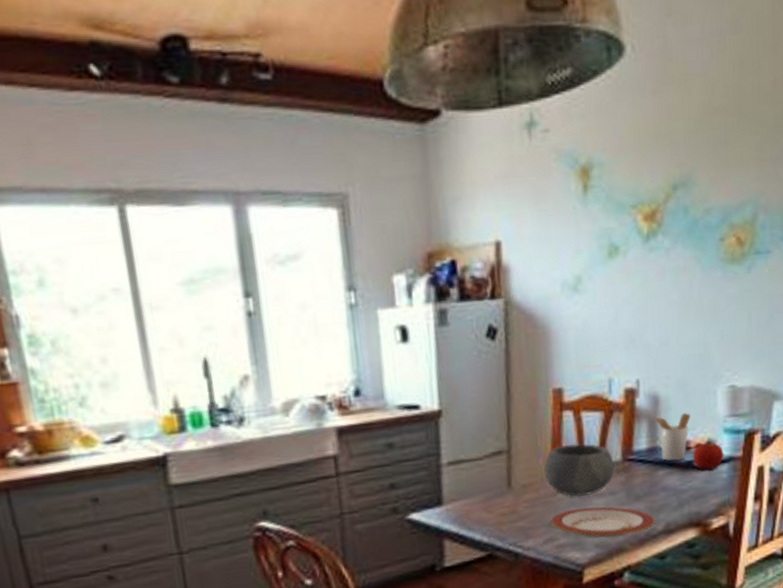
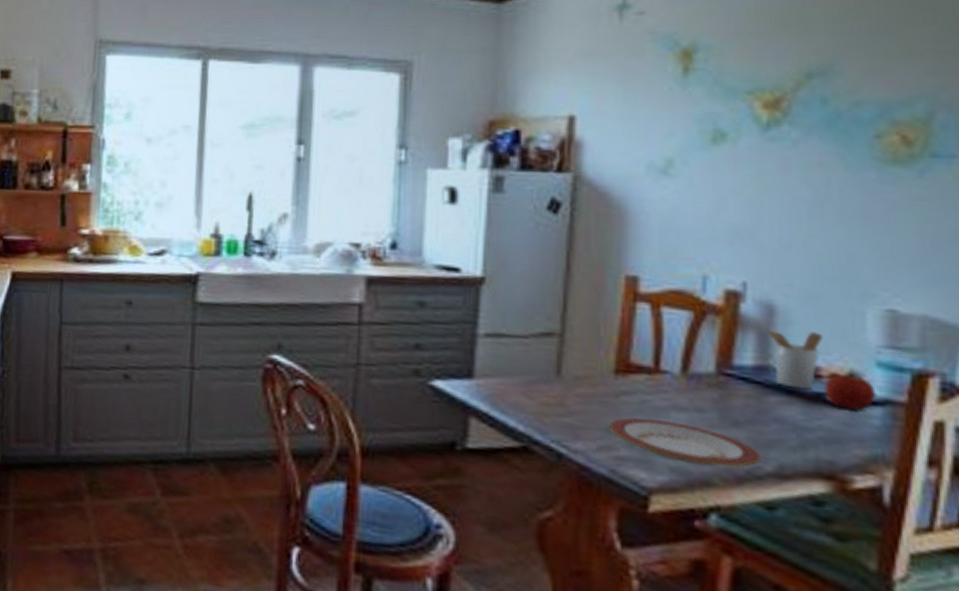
bowl: present [543,443,615,497] -> none [605,340,706,406]

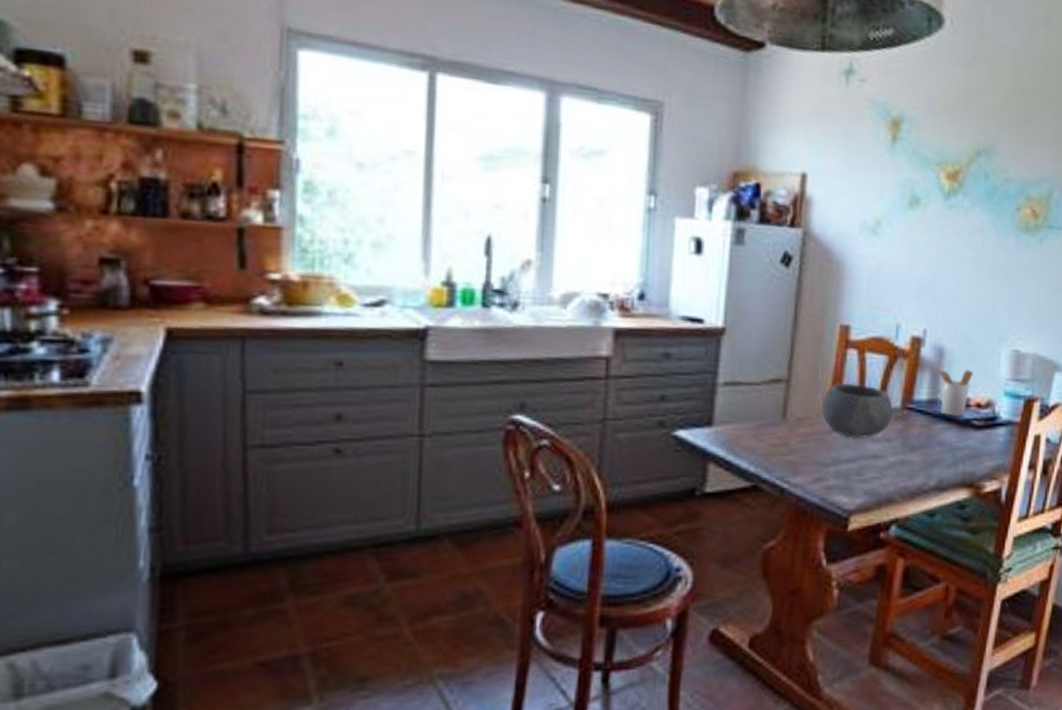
bowl: none [605,340,706,406] -> present [821,383,894,438]
plate: present [608,417,761,467] -> none [821,450,928,486]
apple: present [824,373,876,411] -> none [971,402,1003,432]

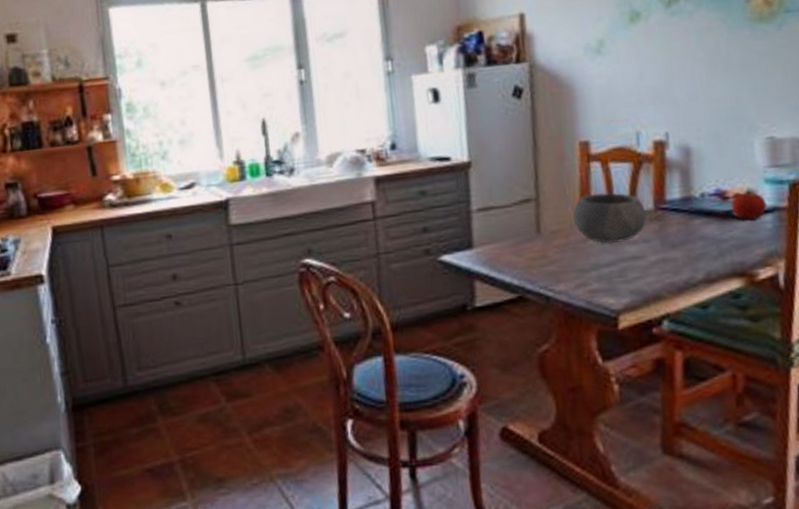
utensil holder: present [936,369,973,417] -> none [685,163,726,211]
apple: none [971,402,1003,432] -> present [731,191,767,220]

